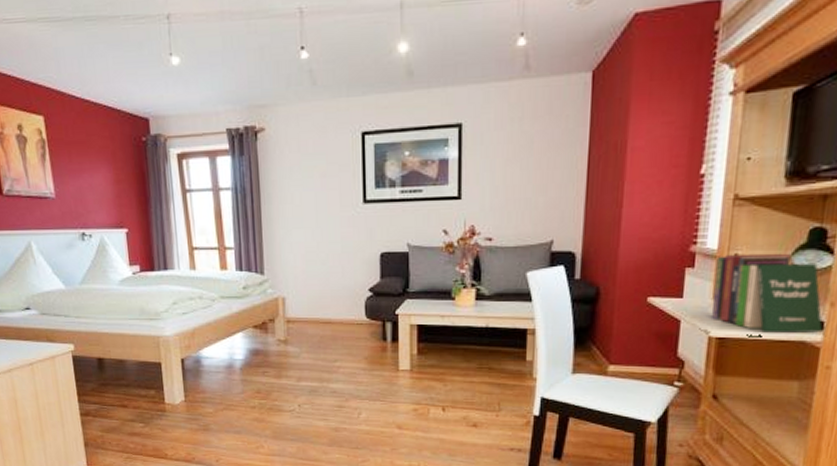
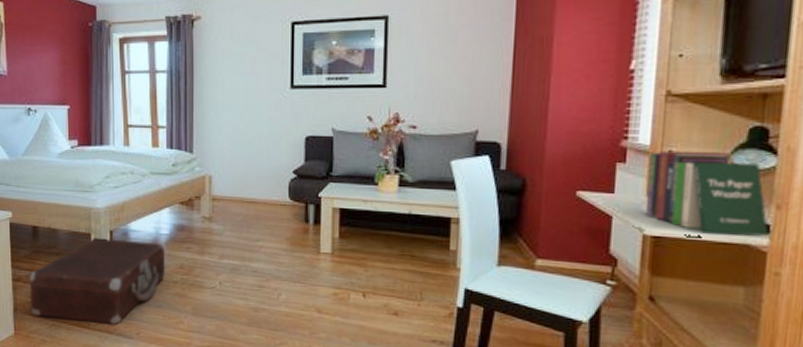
suitcase: none [99,367,243,453] -> present [29,238,166,325]

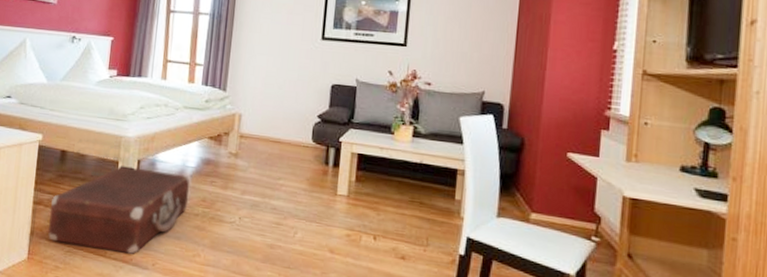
books: present [644,150,769,236] -> none [624,122,727,205]

